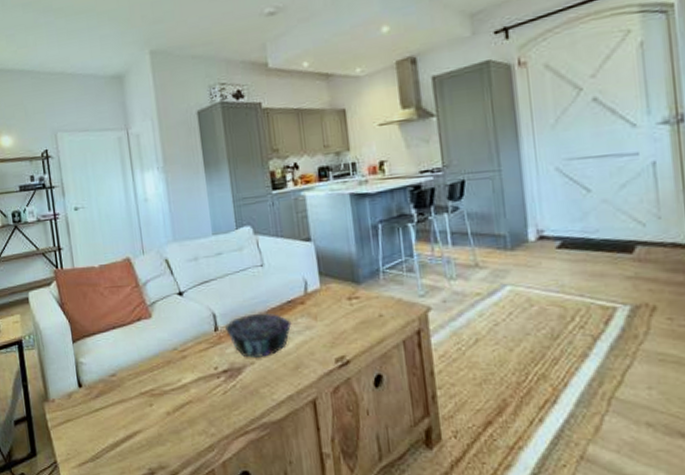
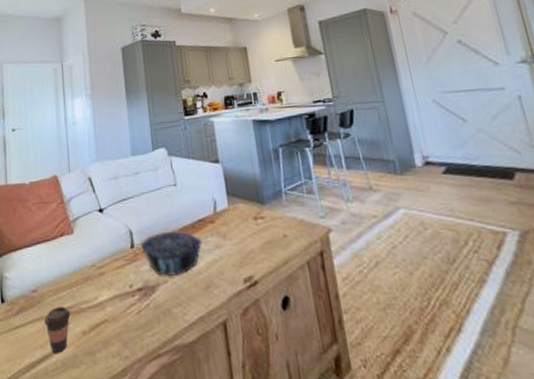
coffee cup: none [125,389,153,433] -> present [43,307,71,353]

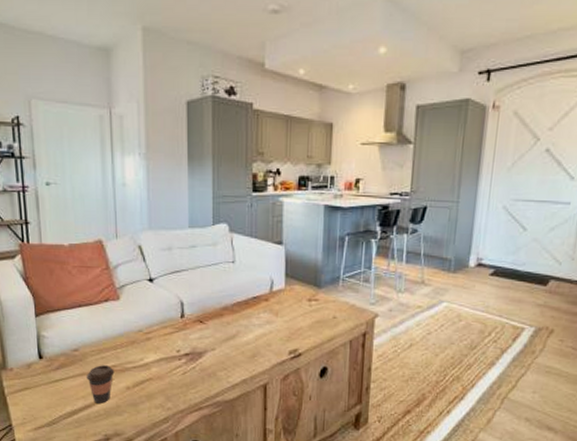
decorative bowl: present [141,231,203,276] -> none [192,305,254,345]

